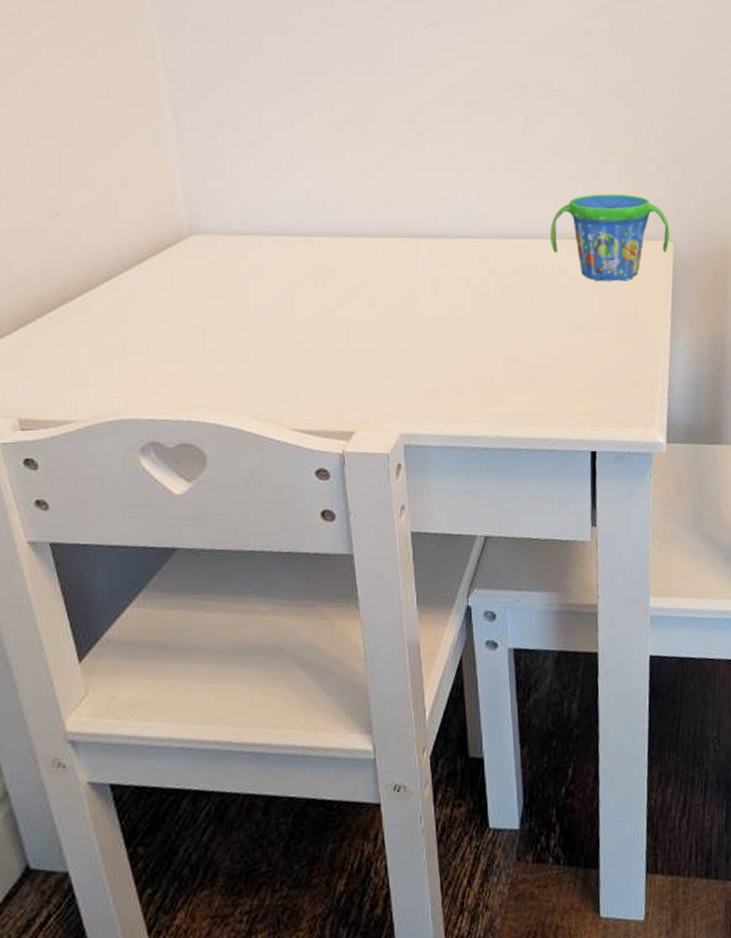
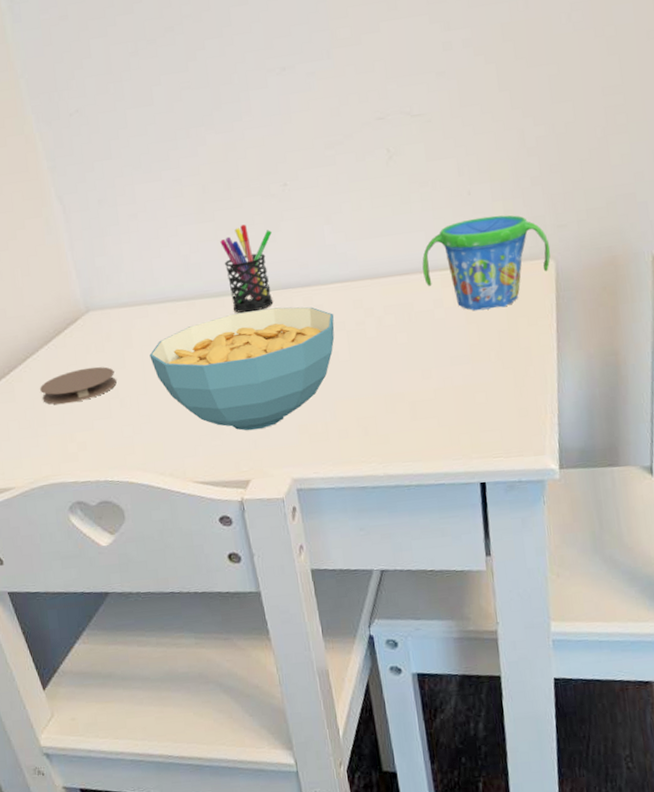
coaster: none [122,295,215,332] -> present [39,366,117,405]
cereal bowl: none [257,255,459,380] -> present [149,307,335,431]
pen holder: none [348,168,403,257] -> present [220,224,274,313]

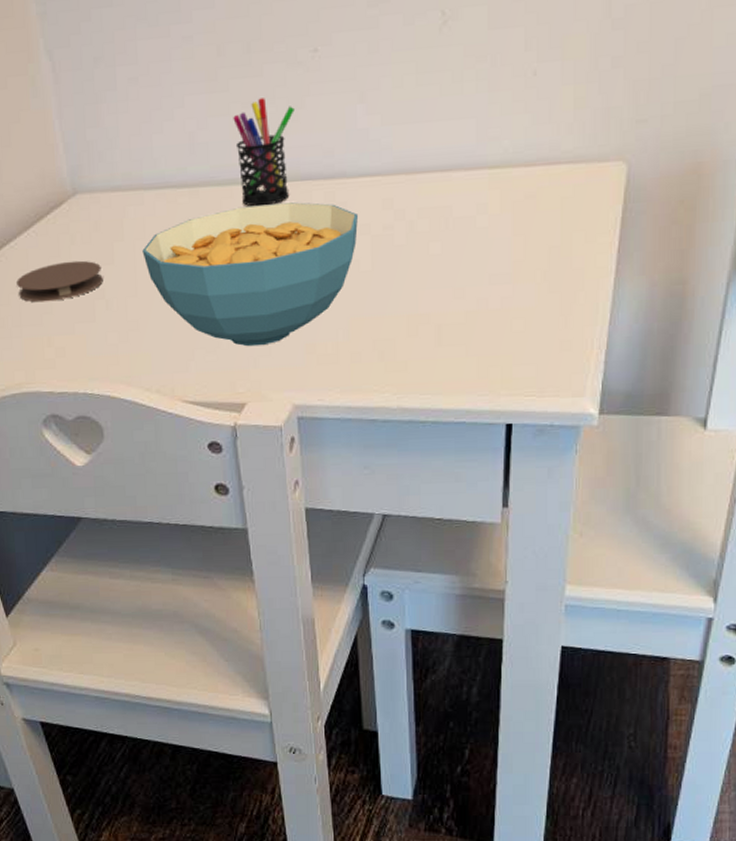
snack cup: present [422,215,551,311] -> none [468,103,624,221]

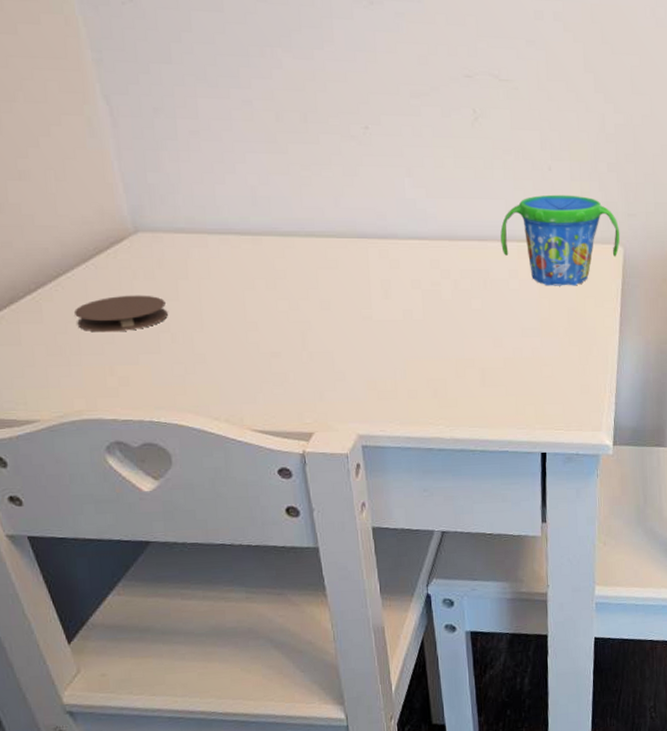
cereal bowl: present [142,202,359,347] -> none [207,256,410,382]
pen holder: present [233,98,294,207] -> none [293,163,349,258]
snack cup: none [468,103,624,221] -> present [500,194,620,286]

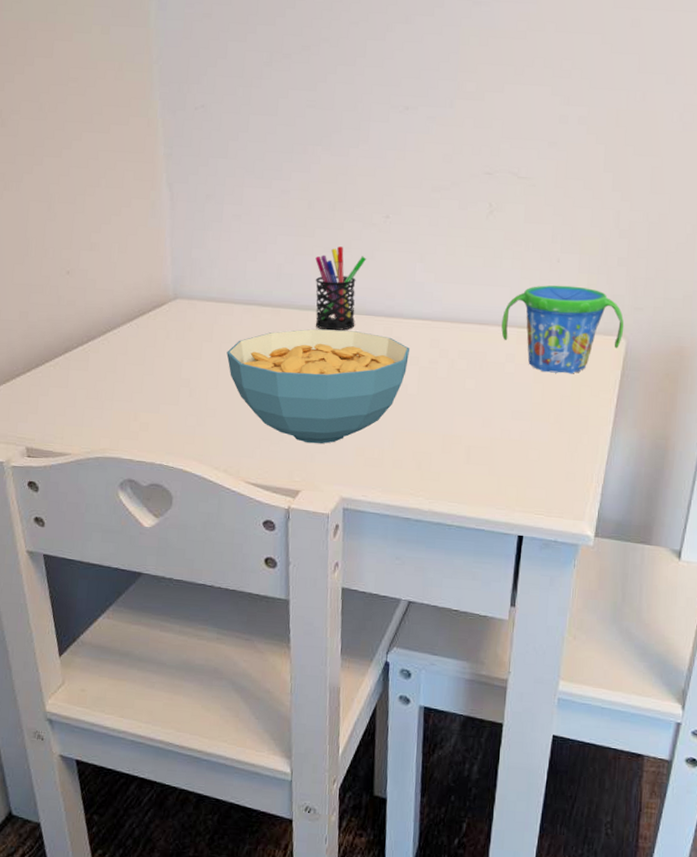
coaster: present [73,295,168,333] -> none [113,352,190,384]
cereal bowl: none [207,256,410,382] -> present [226,328,410,444]
pen holder: none [293,163,349,258] -> present [315,246,366,331]

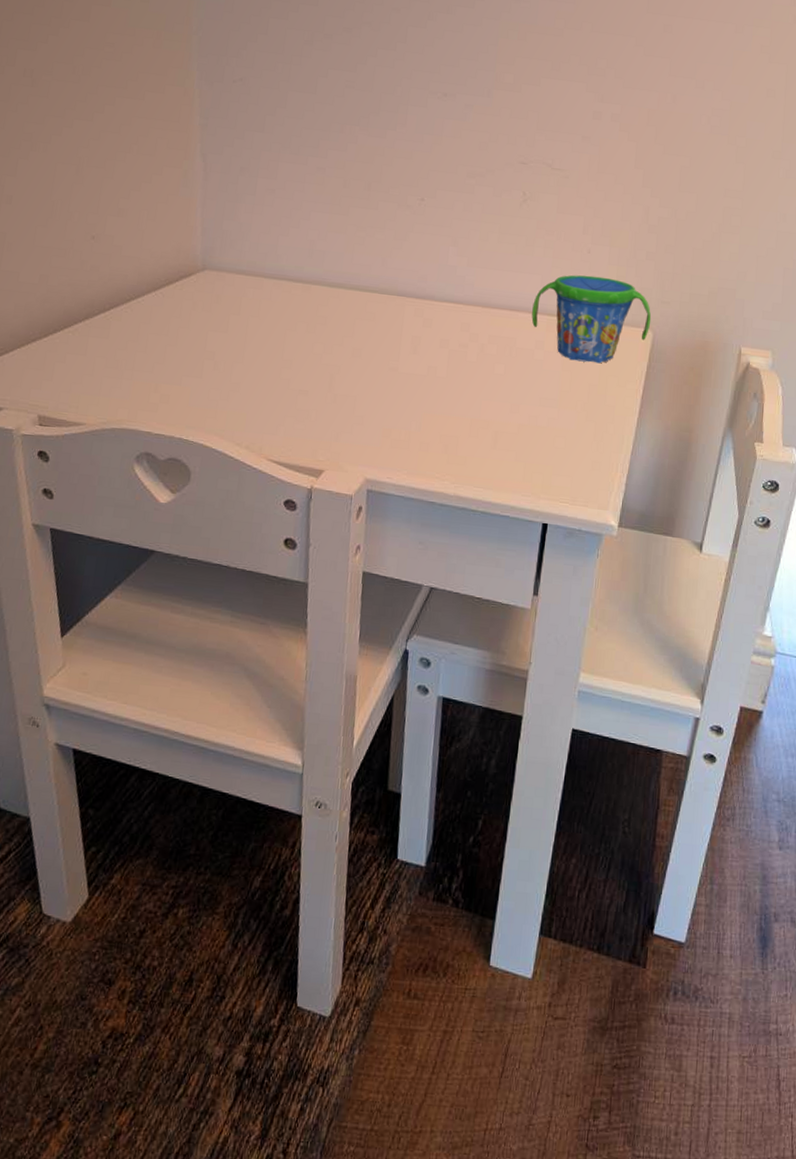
cereal bowl: present [226,328,410,444] -> none [254,306,441,424]
pen holder: present [315,246,366,331] -> none [346,226,400,310]

